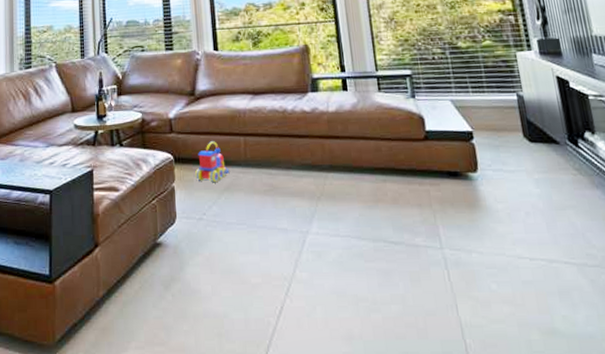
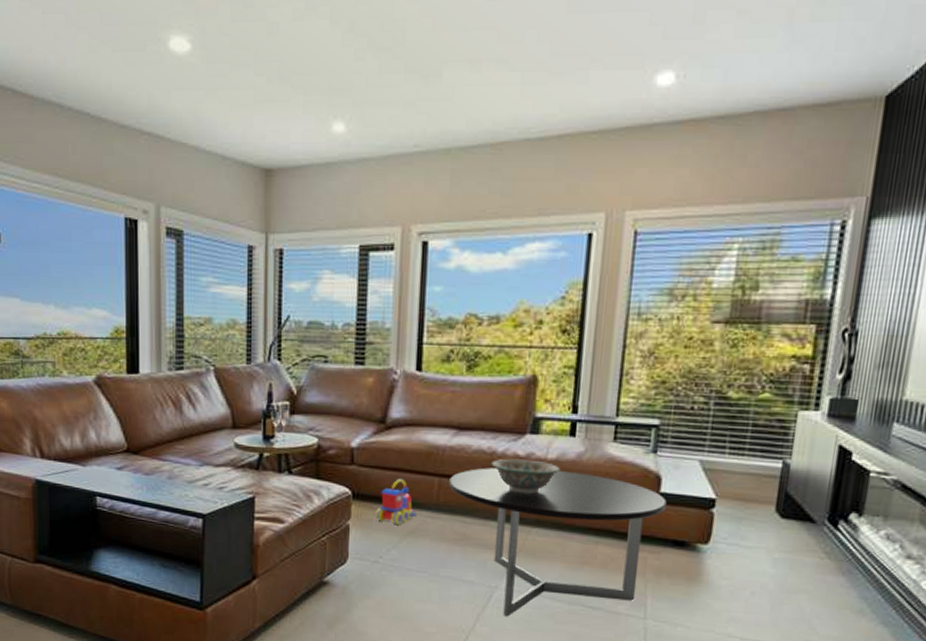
coffee table: none [252,120,434,260] -> present [449,468,667,617]
decorative bowl: none [284,114,341,143] -> present [491,458,560,494]

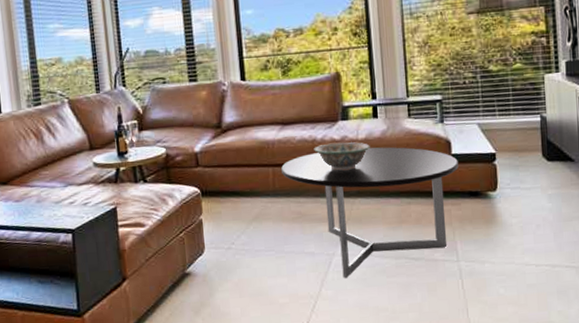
toy train: present [374,479,415,525] -> none [222,173,257,214]

